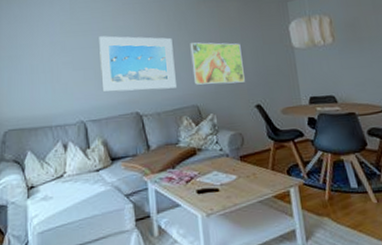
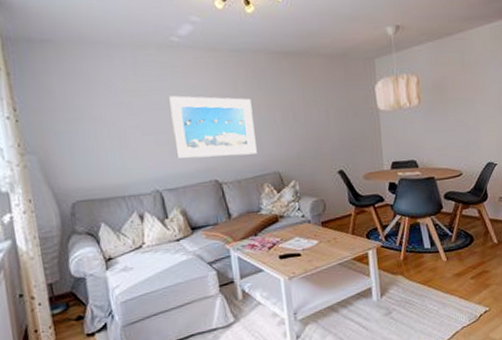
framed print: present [190,42,245,85] -> none [270,103,328,151]

